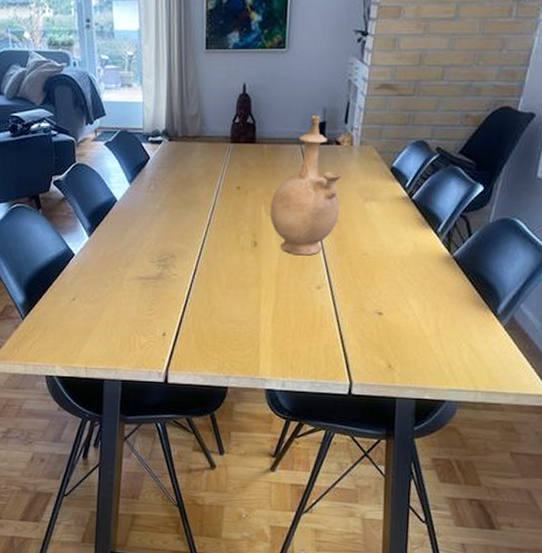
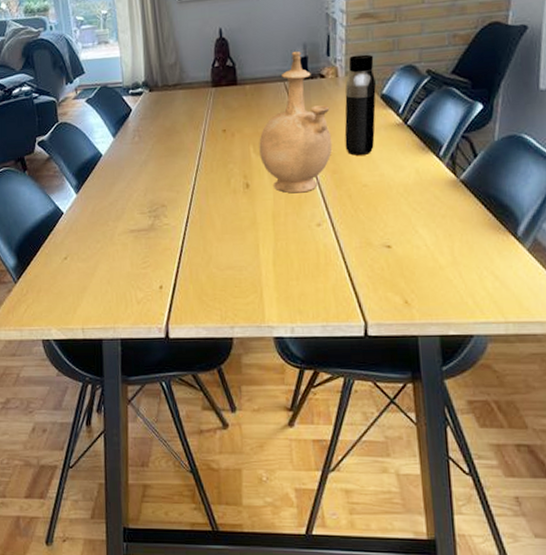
water bottle: none [352,125,389,224] -> present [344,54,376,156]

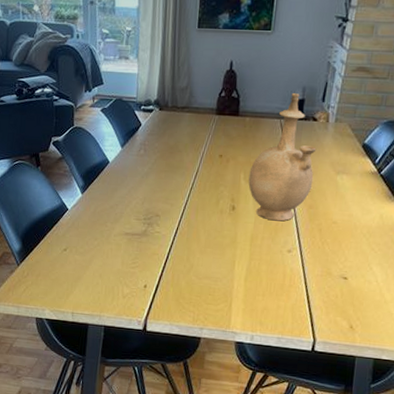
water bottle: present [344,54,376,156] -> none [324,104,363,196]

